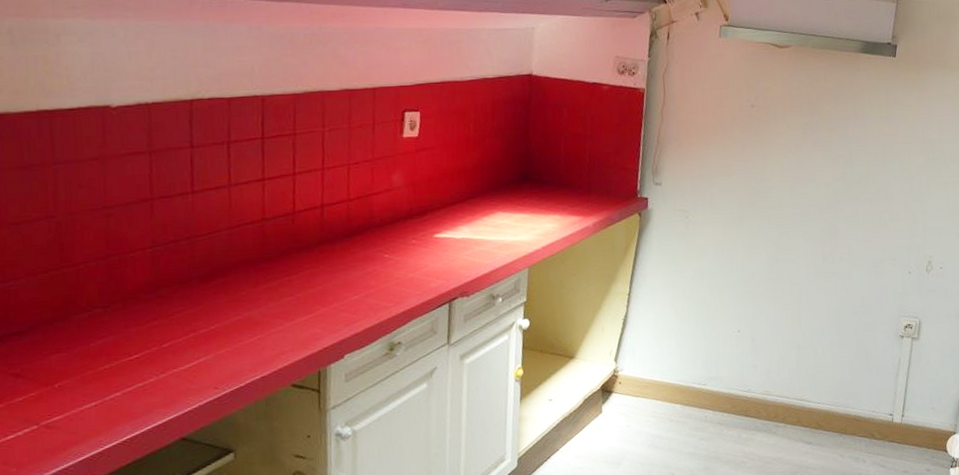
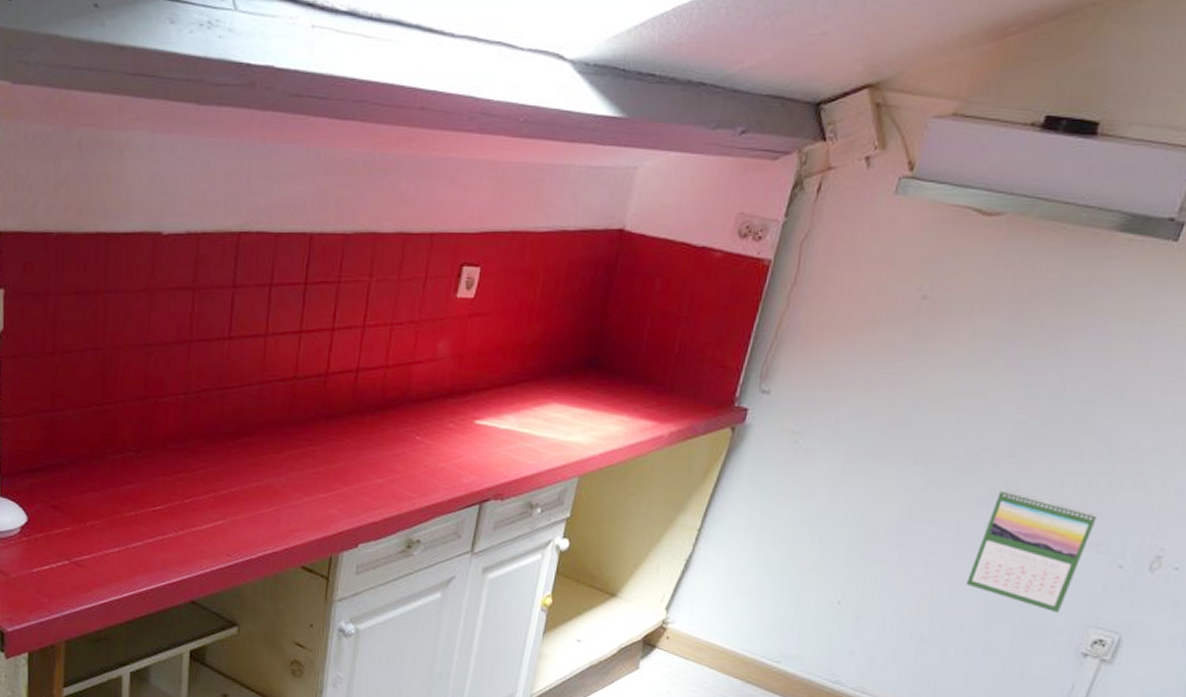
calendar: none [819,231,889,312] -> present [967,488,1097,614]

